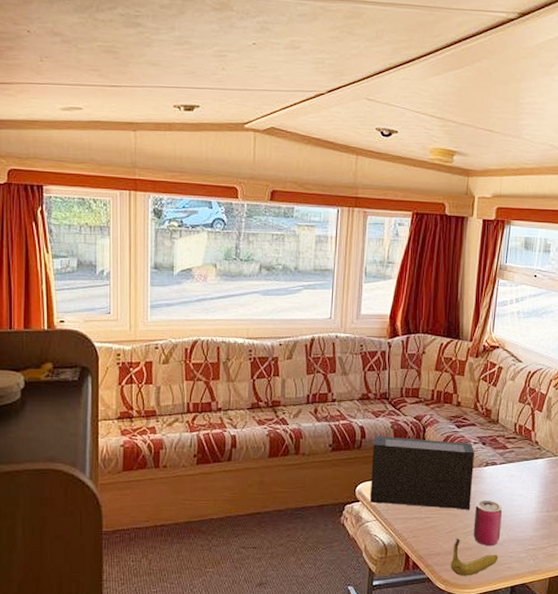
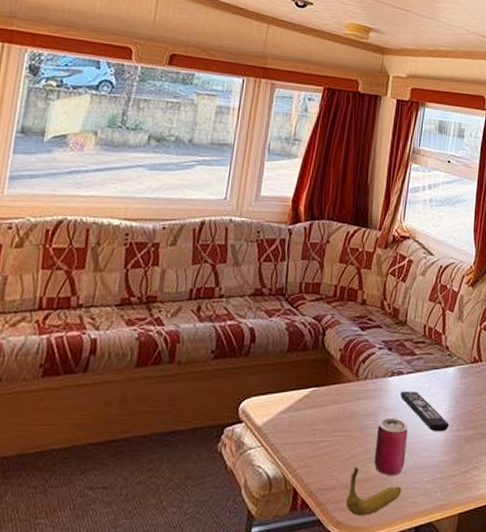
speaker: present [369,435,475,510] -> none [254,338,380,431]
remote control: none [494,478,540,513] -> present [399,390,449,432]

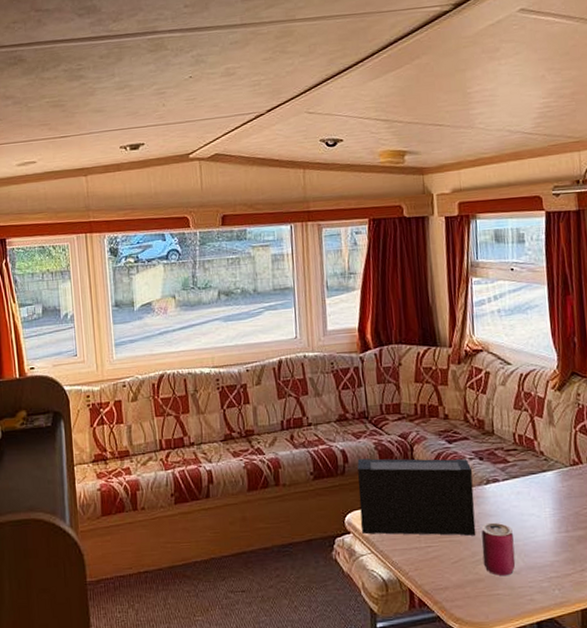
speaker: none [254,338,380,431] -> present [357,458,476,536]
banana: present [345,466,402,516] -> none [461,568,517,613]
remote control: present [399,390,449,432] -> none [498,496,557,534]

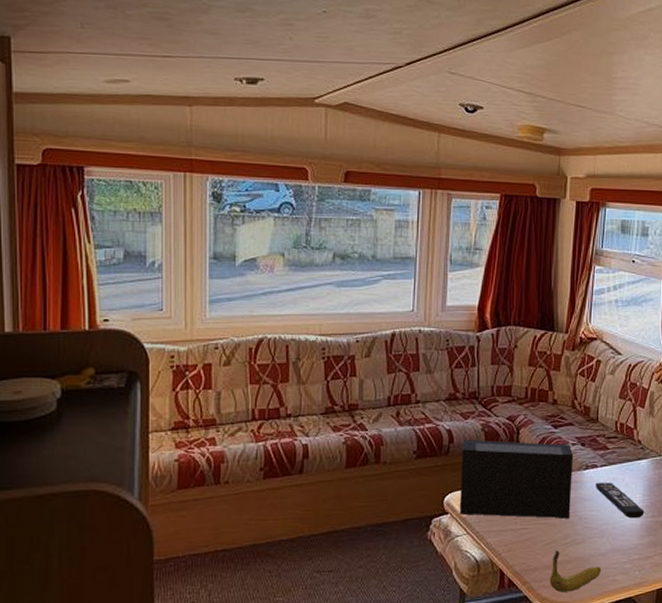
banana: none [461,568,517,613] -> present [549,549,602,593]
can: present [481,522,516,577] -> none [574,506,604,558]
remote control: none [498,496,557,534] -> present [595,482,645,519]

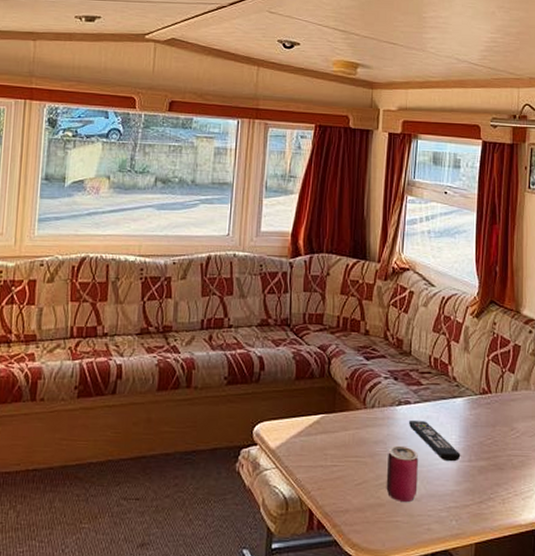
speaker: present [459,439,574,519] -> none [268,366,386,457]
banana: present [549,549,602,593] -> none [360,491,416,539]
can: none [574,506,604,558] -> present [386,445,418,503]

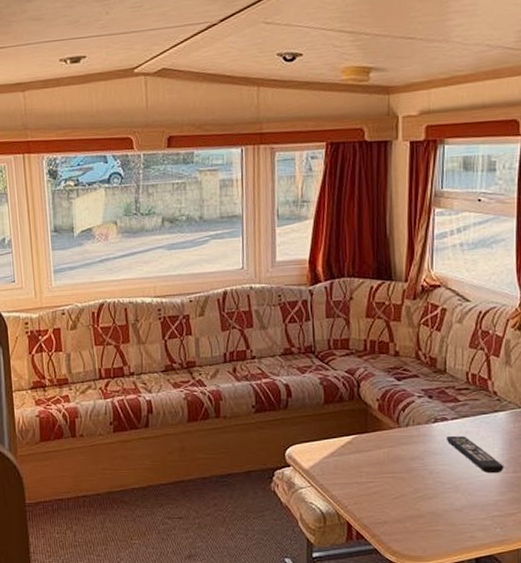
can: present [386,445,418,503] -> none [425,460,458,513]

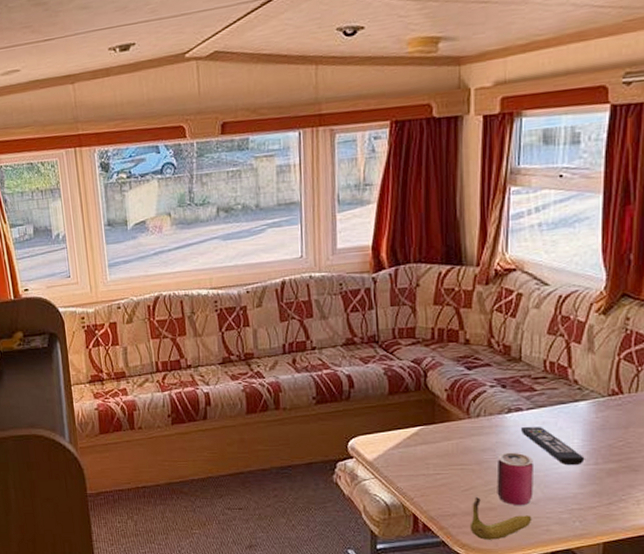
banana: none [400,504,458,547] -> present [469,496,532,540]
can: none [425,460,458,513] -> present [496,452,533,506]

